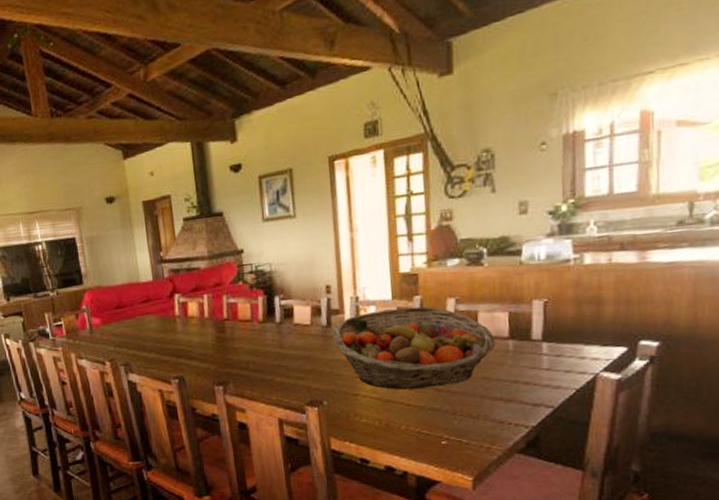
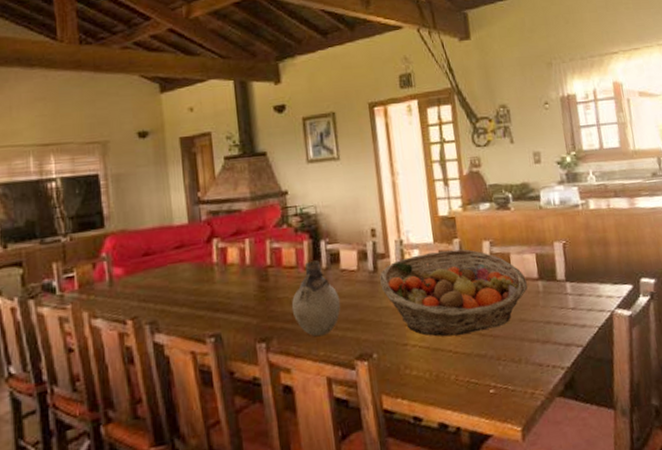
vase: none [246,315,294,383] -> present [291,260,341,337]

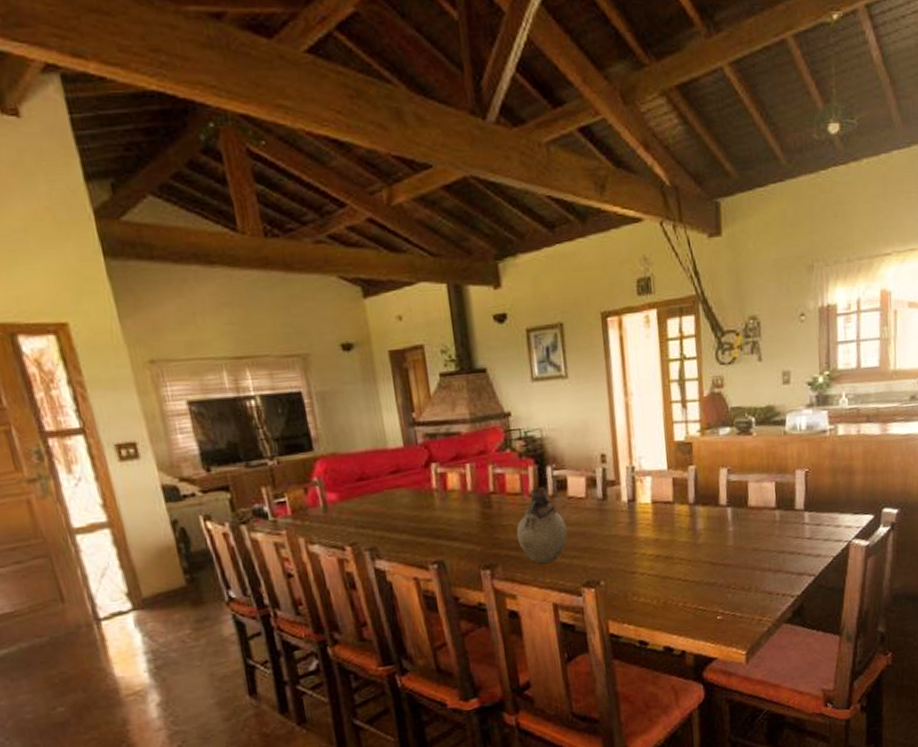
fruit basket: present [380,249,527,337] -> none [609,476,764,565]

